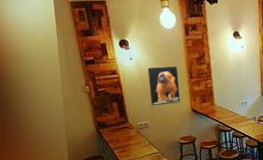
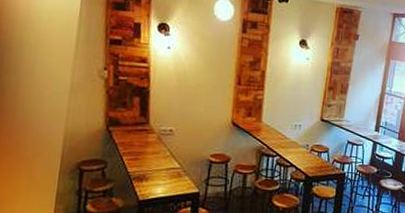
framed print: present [147,66,181,106] -> none [182,62,225,112]

